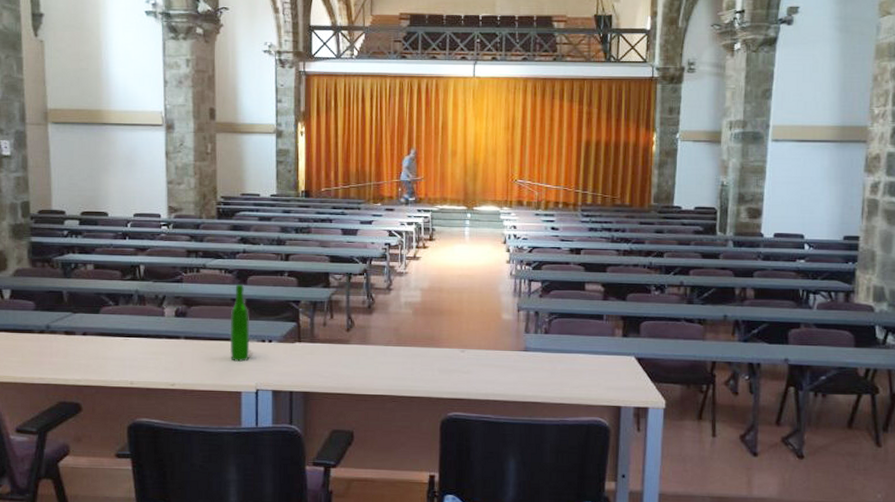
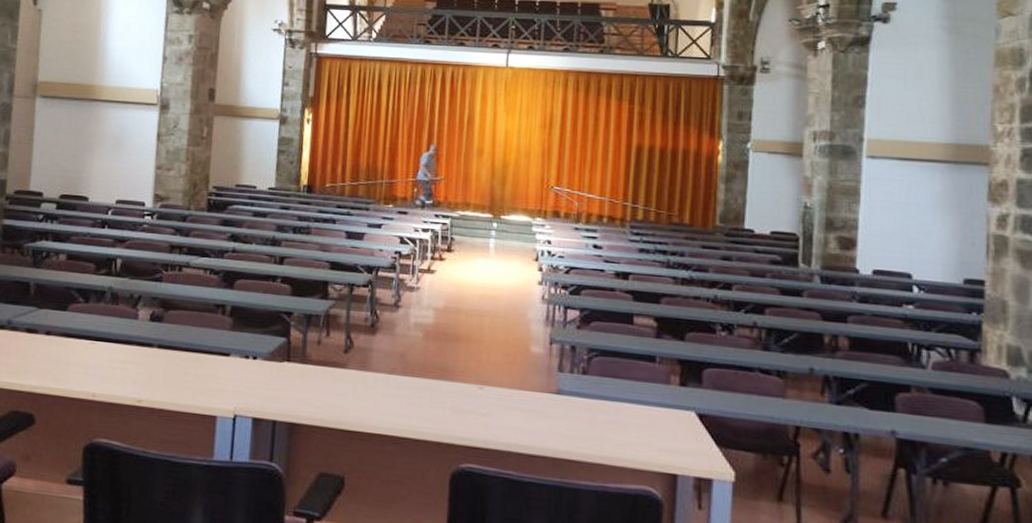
wine bottle: present [229,285,250,363] -> none [207,288,234,381]

